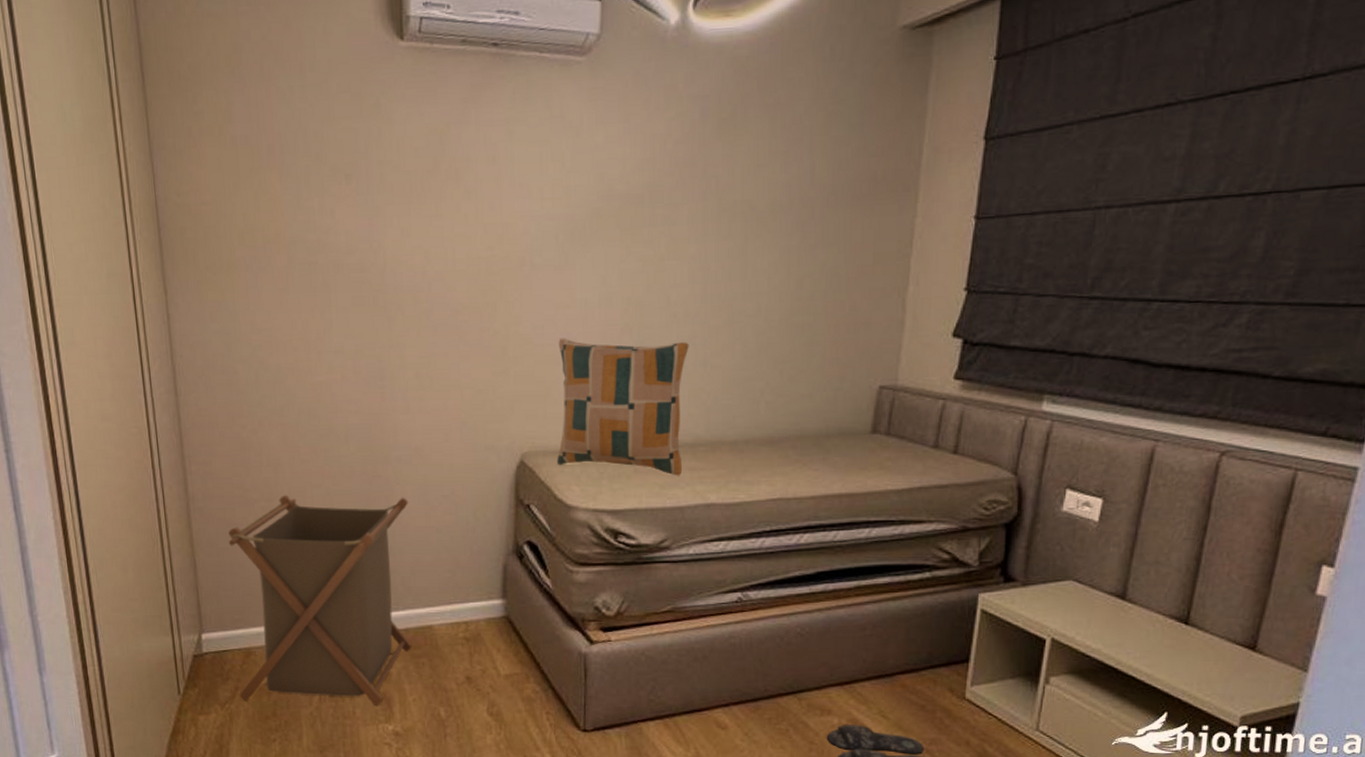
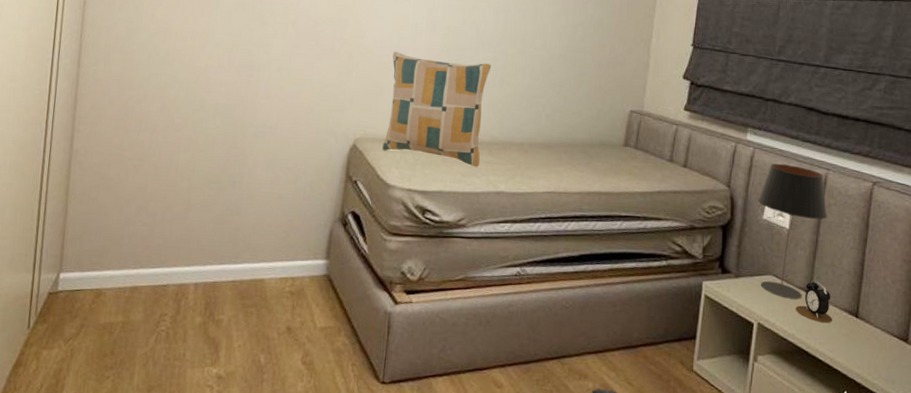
laundry basket: present [228,494,413,705] -> none [84,156,259,349]
table lamp: none [1055,438,1153,607] -> present [758,163,828,299]
alarm clock: none [1103,583,1153,633] -> present [795,280,832,323]

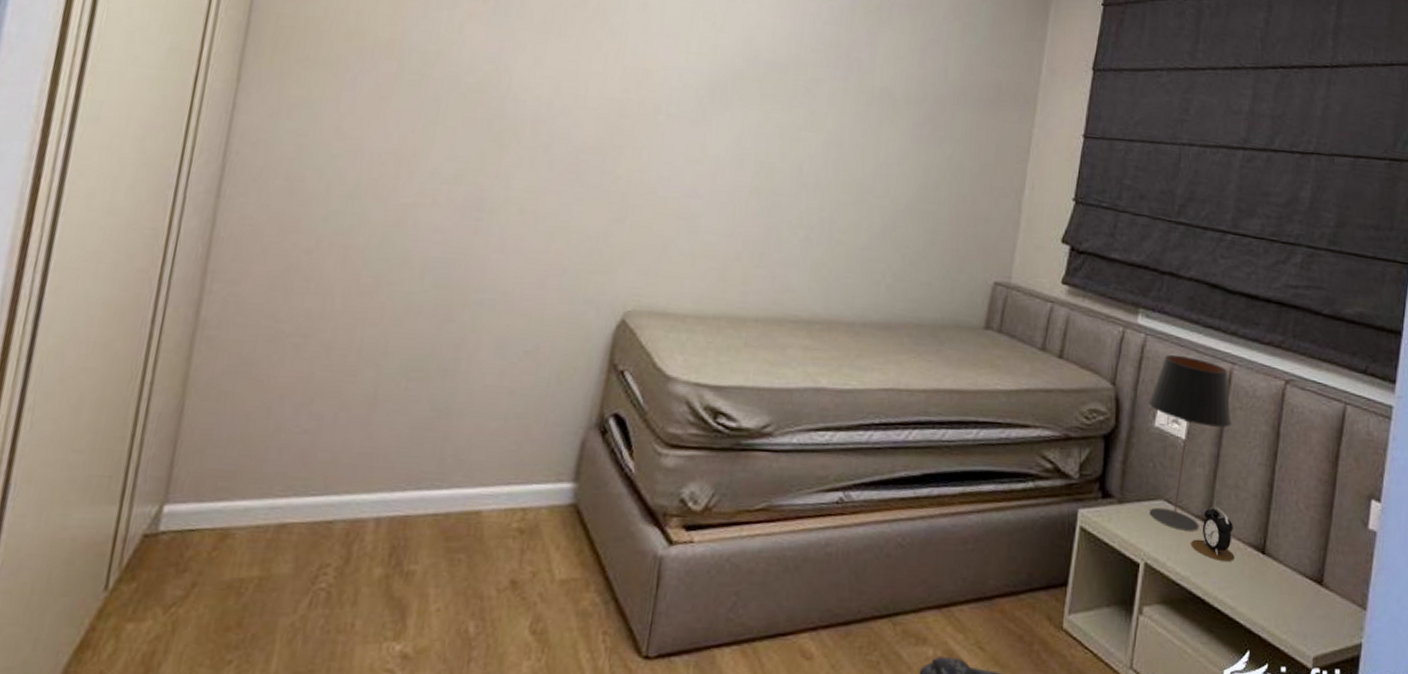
pillow: present [382,51,491,167] -> none [662,192,817,354]

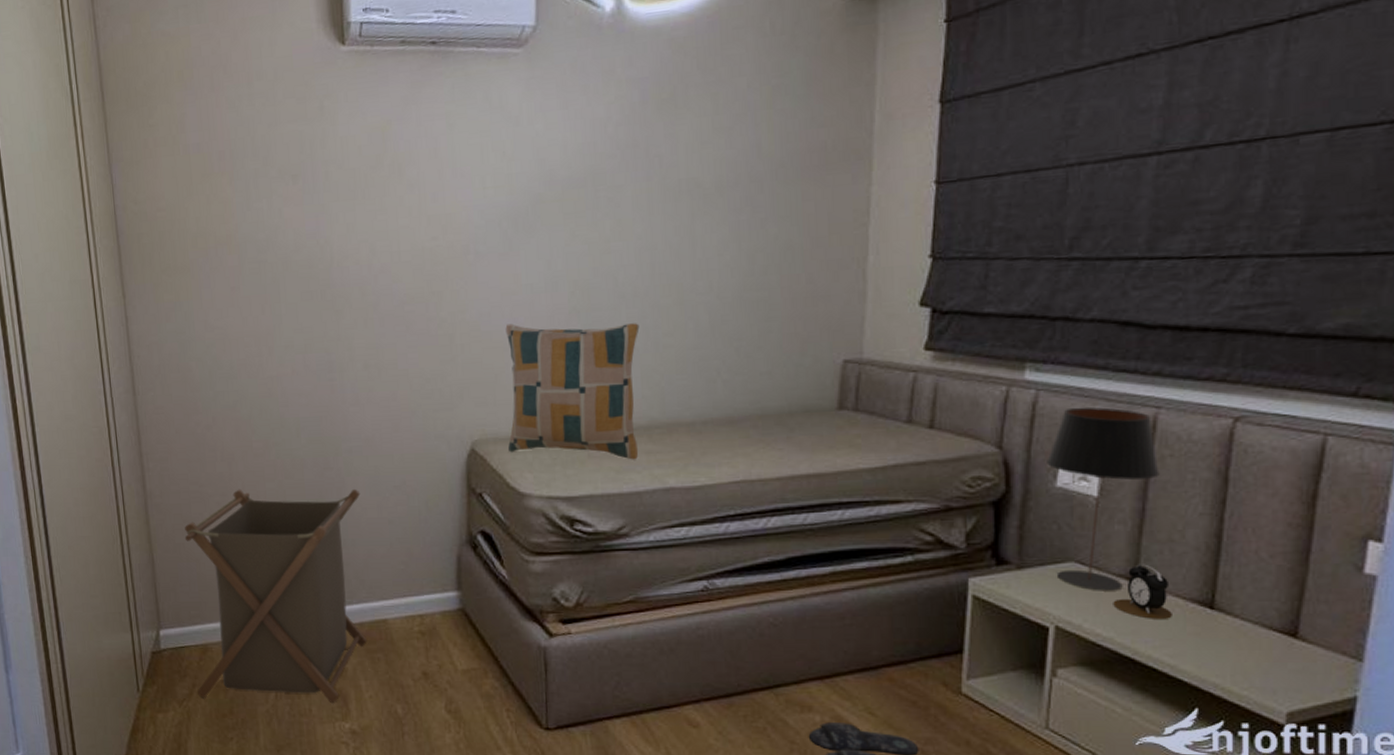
laundry basket: none [196,331,483,616] -> present [184,488,368,703]
pillow: none [662,192,817,354] -> present [505,323,640,460]

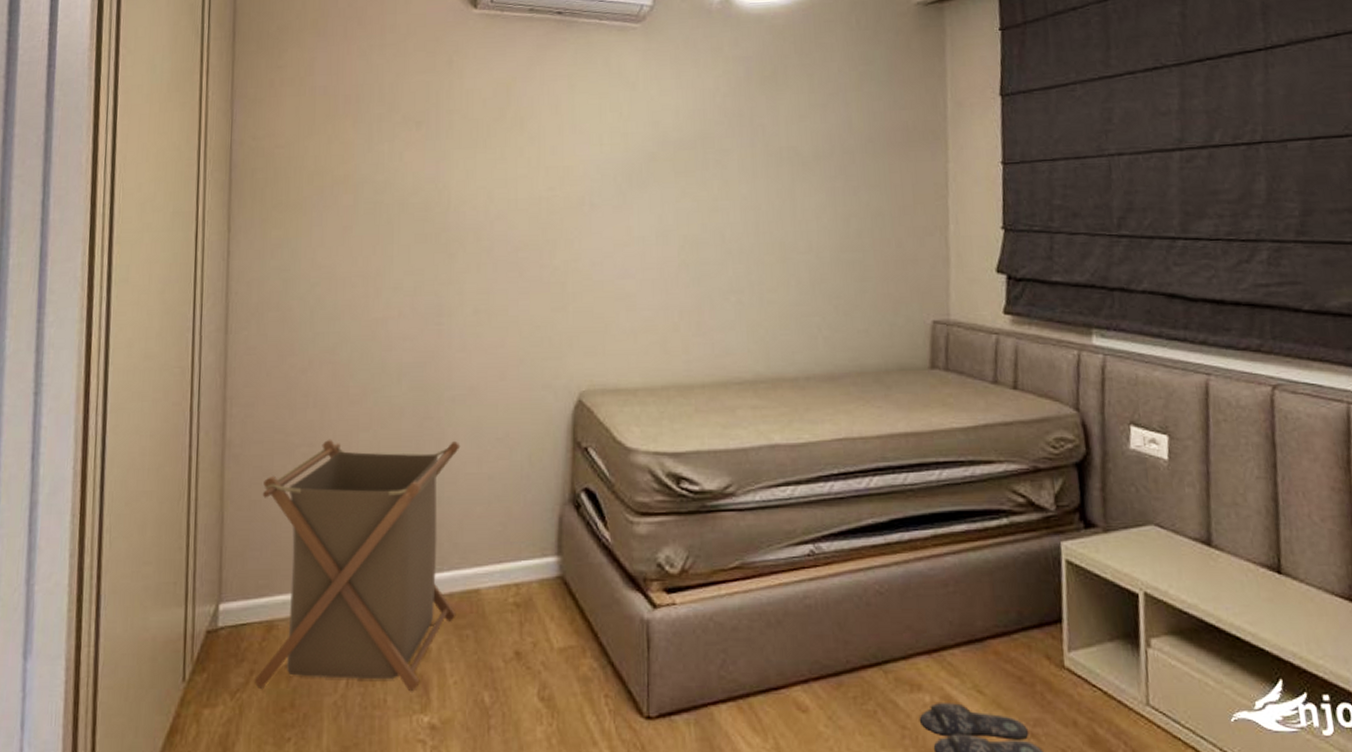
pillow: present [505,323,640,460] -> none [616,274,745,415]
table lamp: present [1047,407,1160,591] -> none [1119,372,1217,556]
alarm clock: present [1113,564,1172,619] -> none [1193,527,1247,585]

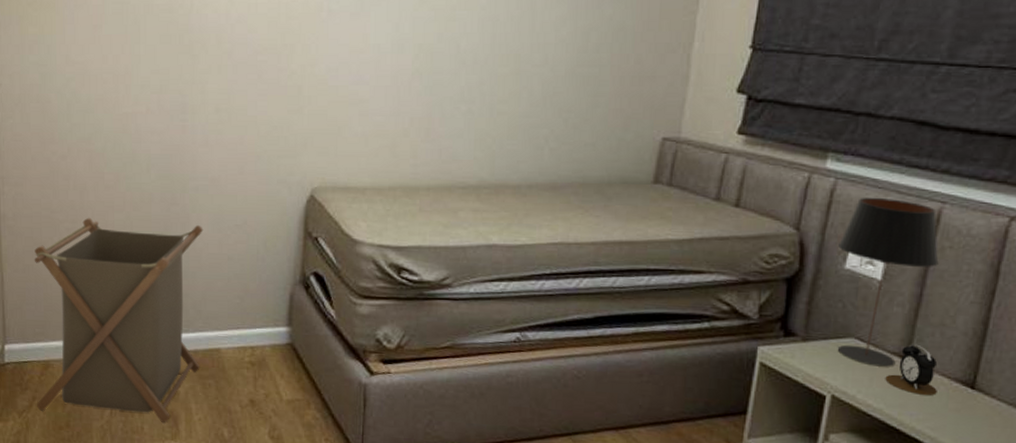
table lamp: none [1119,372,1217,556] -> present [838,197,939,367]
alarm clock: none [1193,527,1247,585] -> present [885,344,937,395]

